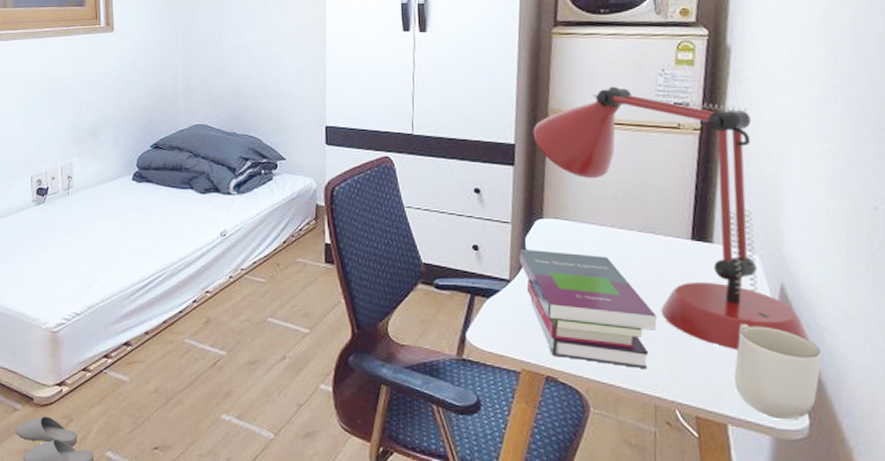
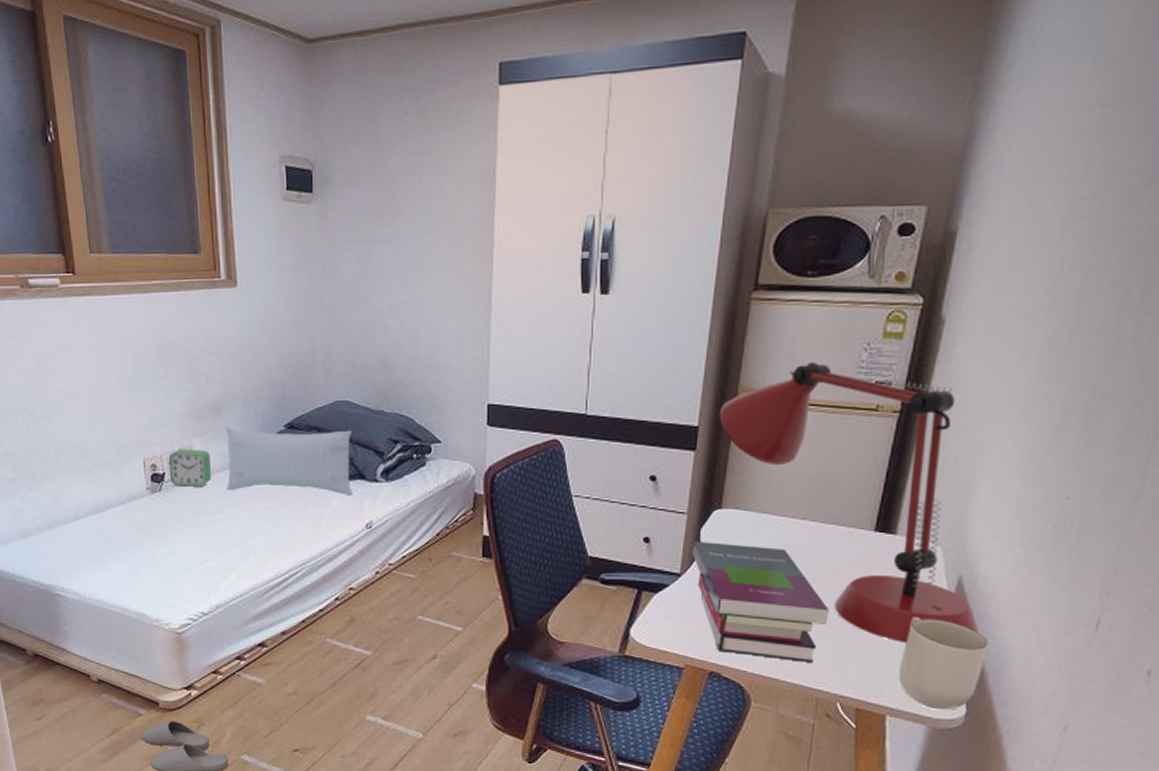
alarm clock: none [52,166,88,199] -> present [168,449,212,487]
pillow: none [100,147,209,206] -> present [225,427,353,495]

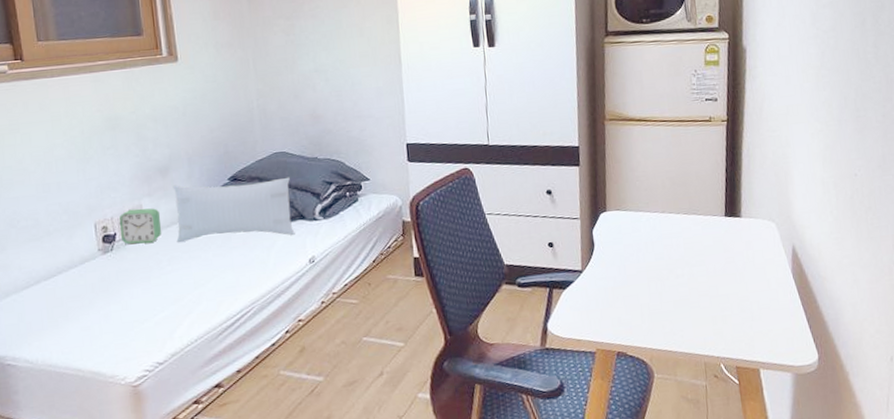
books: present [692,540,829,662] -> none [588,239,703,334]
desk lamp: present [719,361,979,644] -> none [593,87,815,306]
mug: present [898,617,990,711] -> none [762,282,825,359]

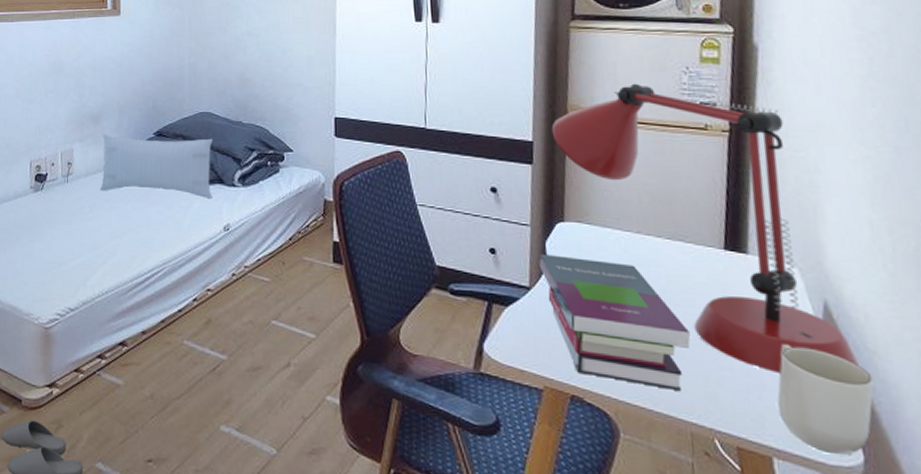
alarm clock: present [118,208,162,244] -> none [51,152,89,187]
books: none [588,239,703,334] -> present [539,253,691,390]
desk lamp: none [593,87,815,306] -> present [551,83,859,374]
mug: none [762,282,825,359] -> present [777,344,875,456]

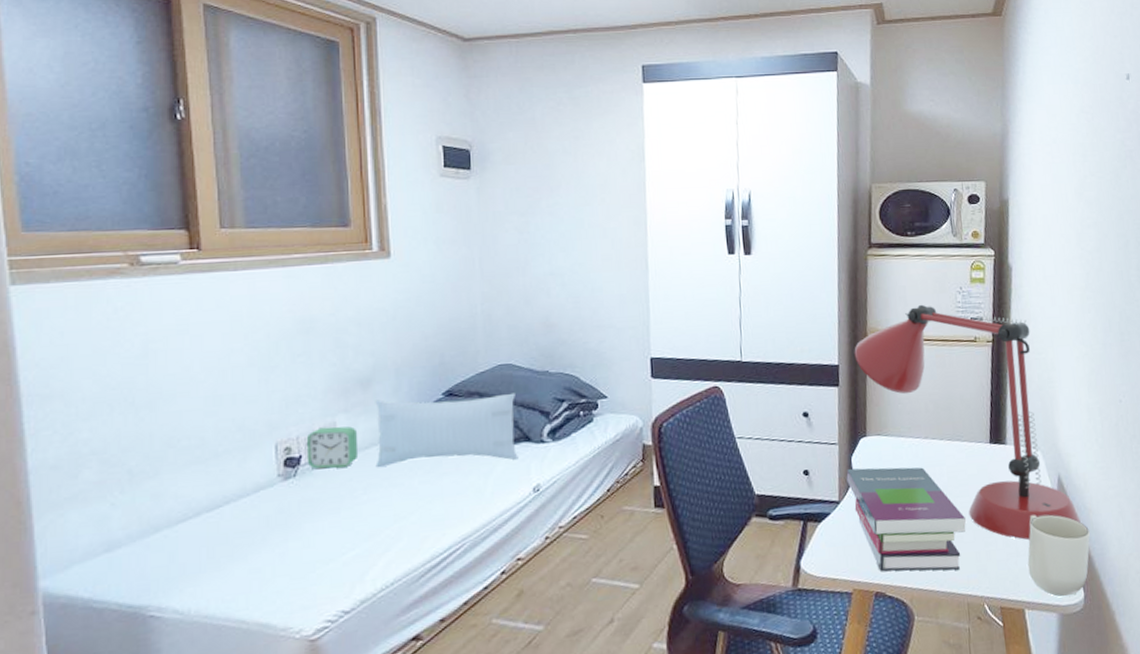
alarm clock: none [51,152,89,187] -> present [306,426,359,469]

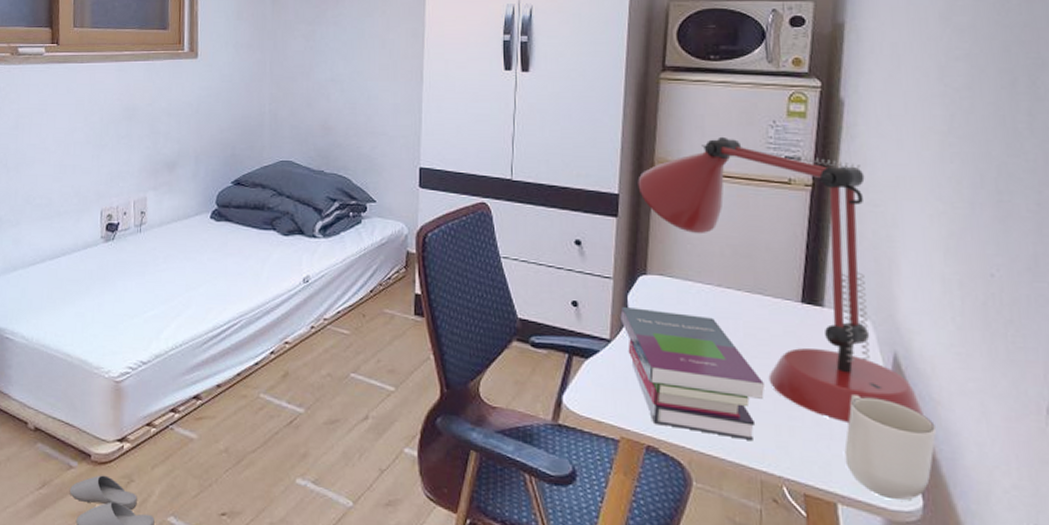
alarm clock: present [306,426,359,469] -> none [123,201,163,237]
pillow: present [375,392,518,467] -> none [174,182,293,250]

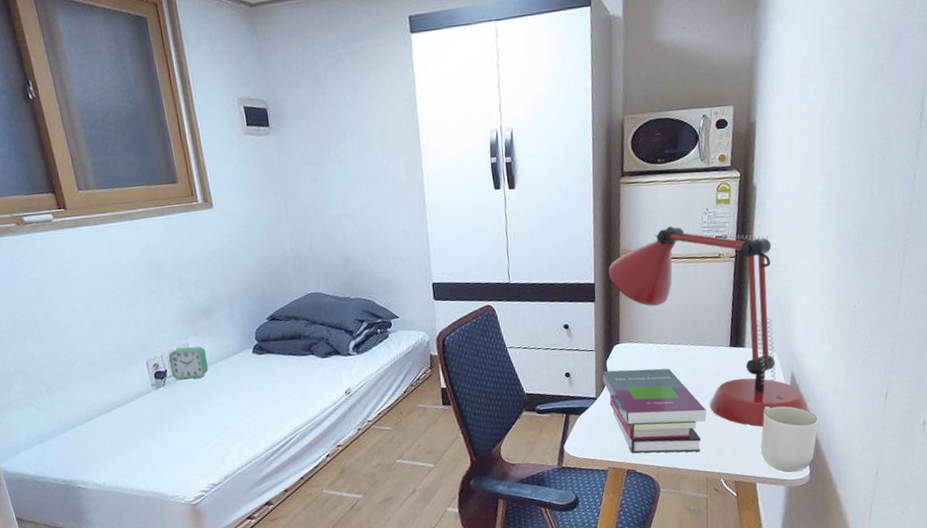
alarm clock: none [123,201,163,237] -> present [168,346,209,380]

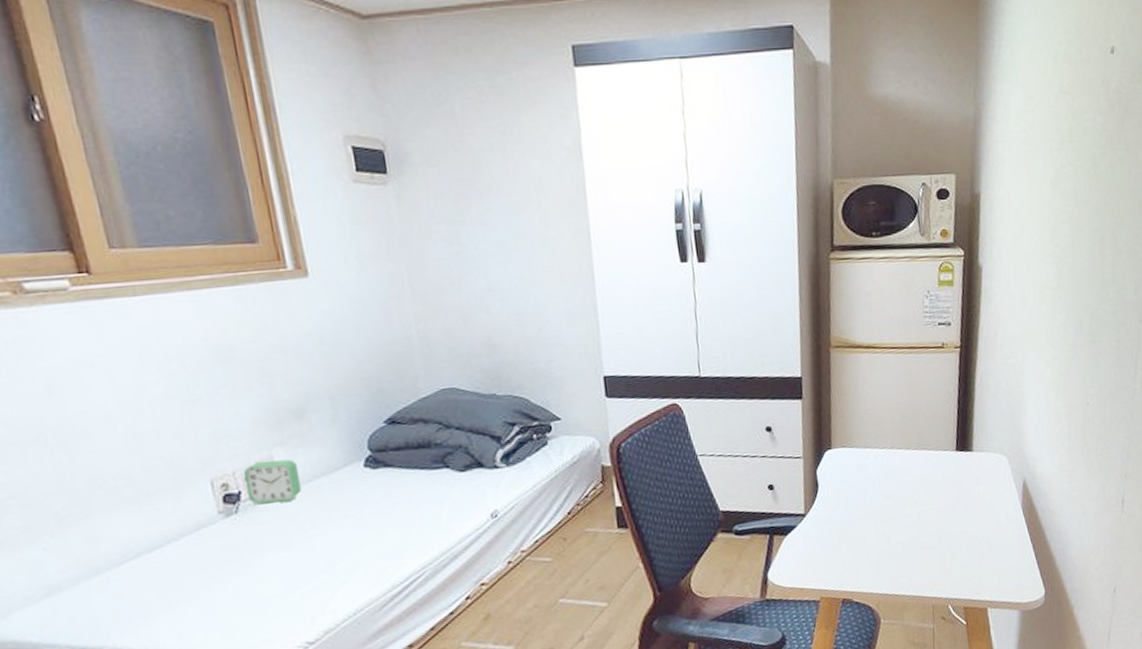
books: present [602,368,707,454] -> none [811,477,932,579]
desk lamp: present [608,226,810,428] -> none [817,310,1044,544]
mug: present [760,405,819,474] -> none [991,517,1053,596]

